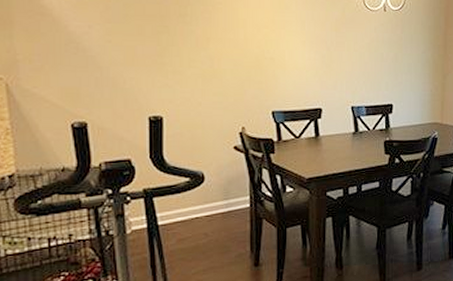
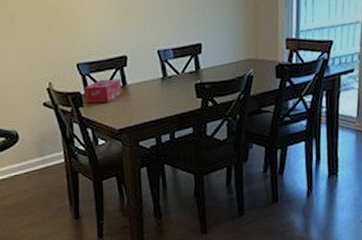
tissue box: none [277,128,314,151] -> present [84,79,122,104]

